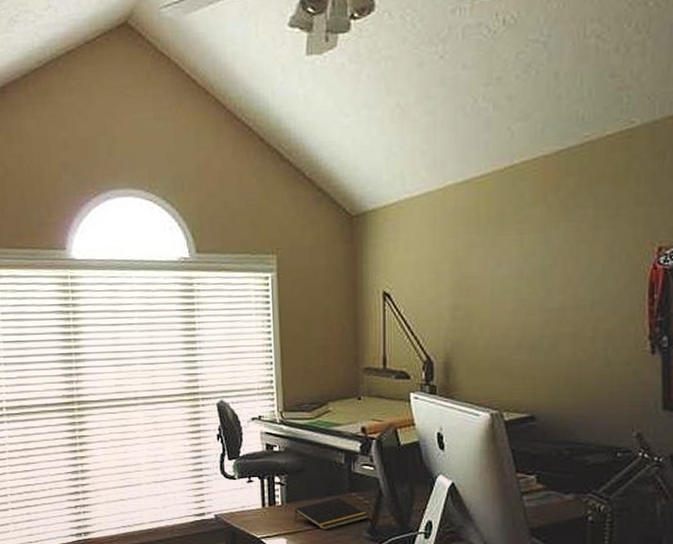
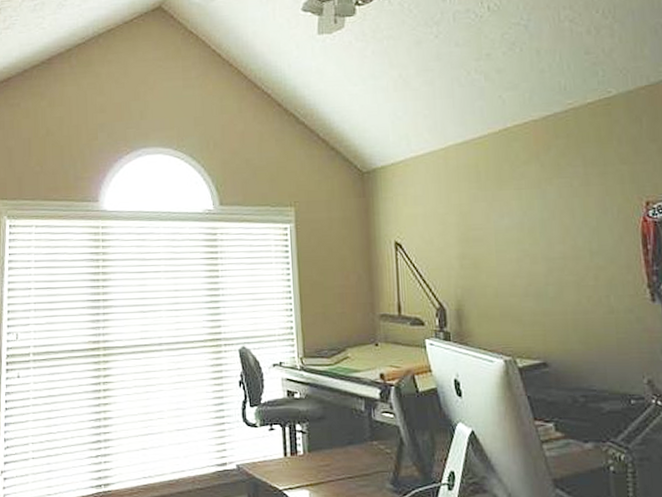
notepad: present [294,498,369,531] -> none [316,447,391,482]

